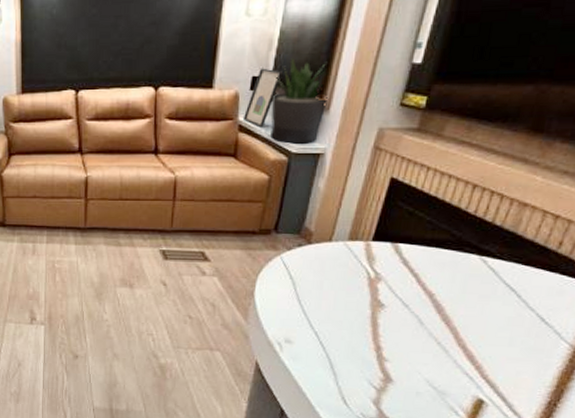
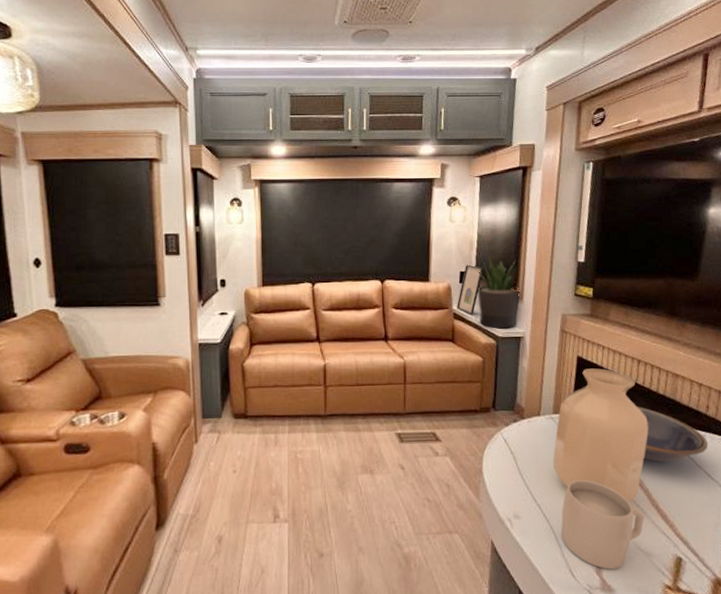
vase: none [338,192,473,339] -> present [552,368,649,502]
mug: none [338,310,445,403] -> present [561,479,645,570]
bowl: none [457,237,551,301] -> present [637,406,708,462]

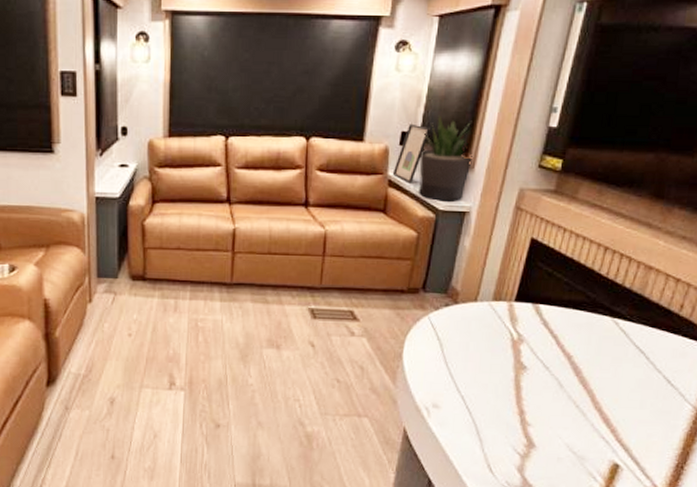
vase: present [552,368,649,502] -> none [484,253,606,402]
mug: present [561,479,645,570] -> none [484,373,583,469]
bowl: present [637,406,708,462] -> none [592,299,675,363]

